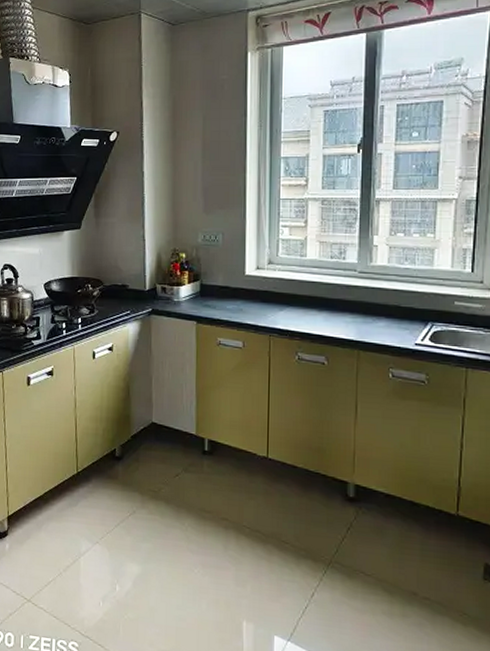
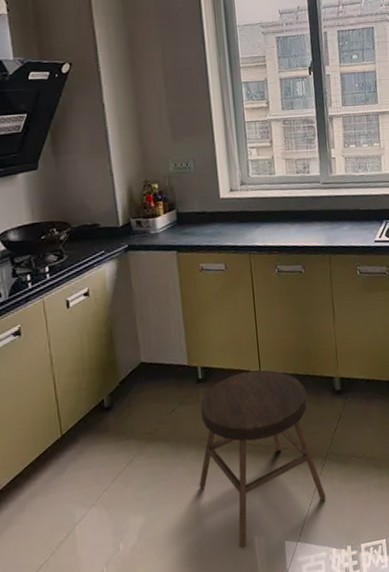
stool: none [194,454,324,627] -> present [199,370,326,547]

